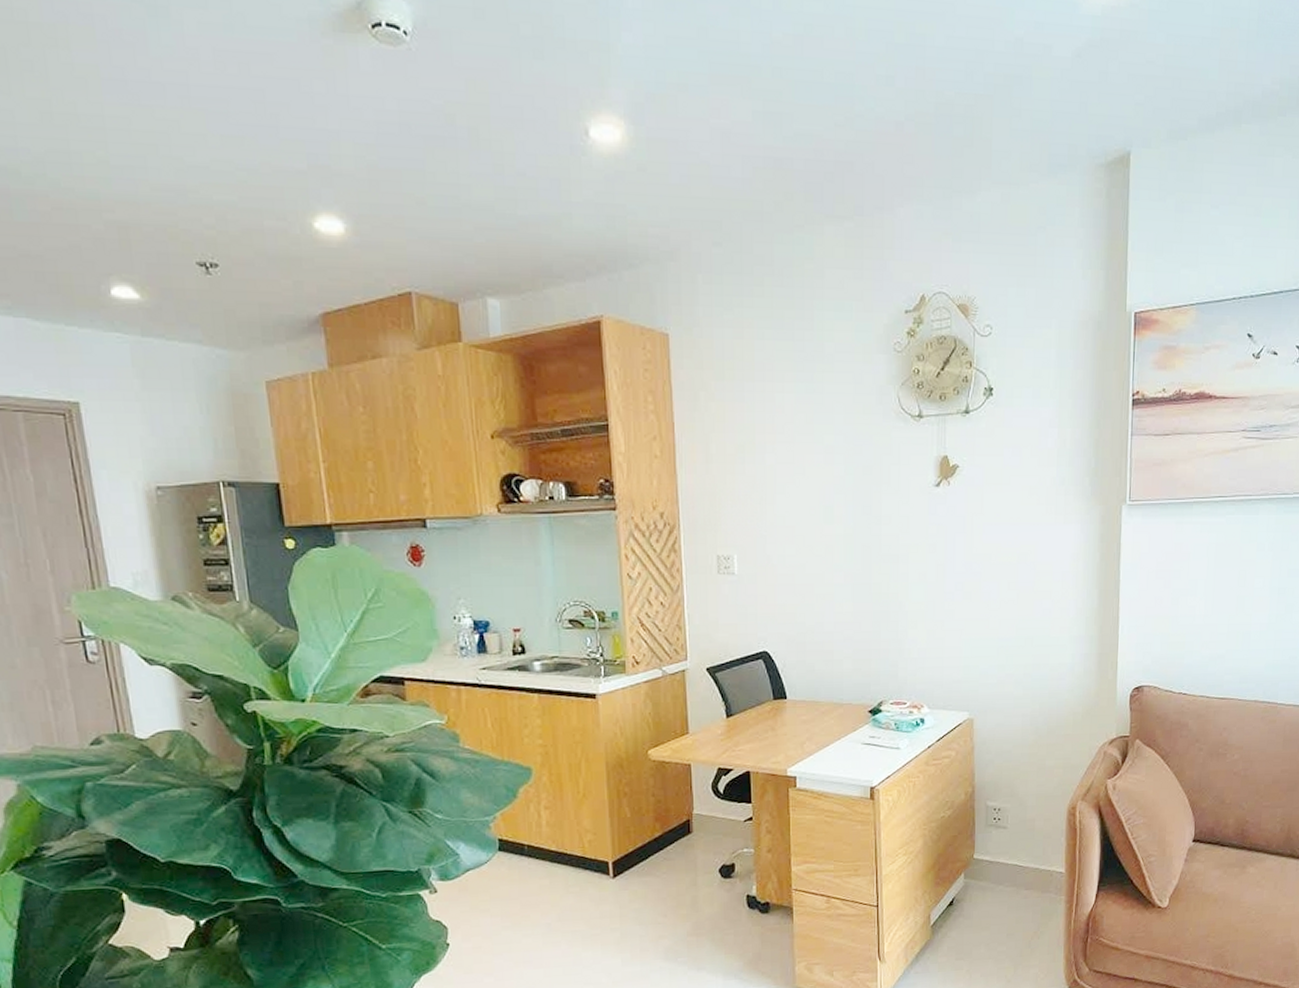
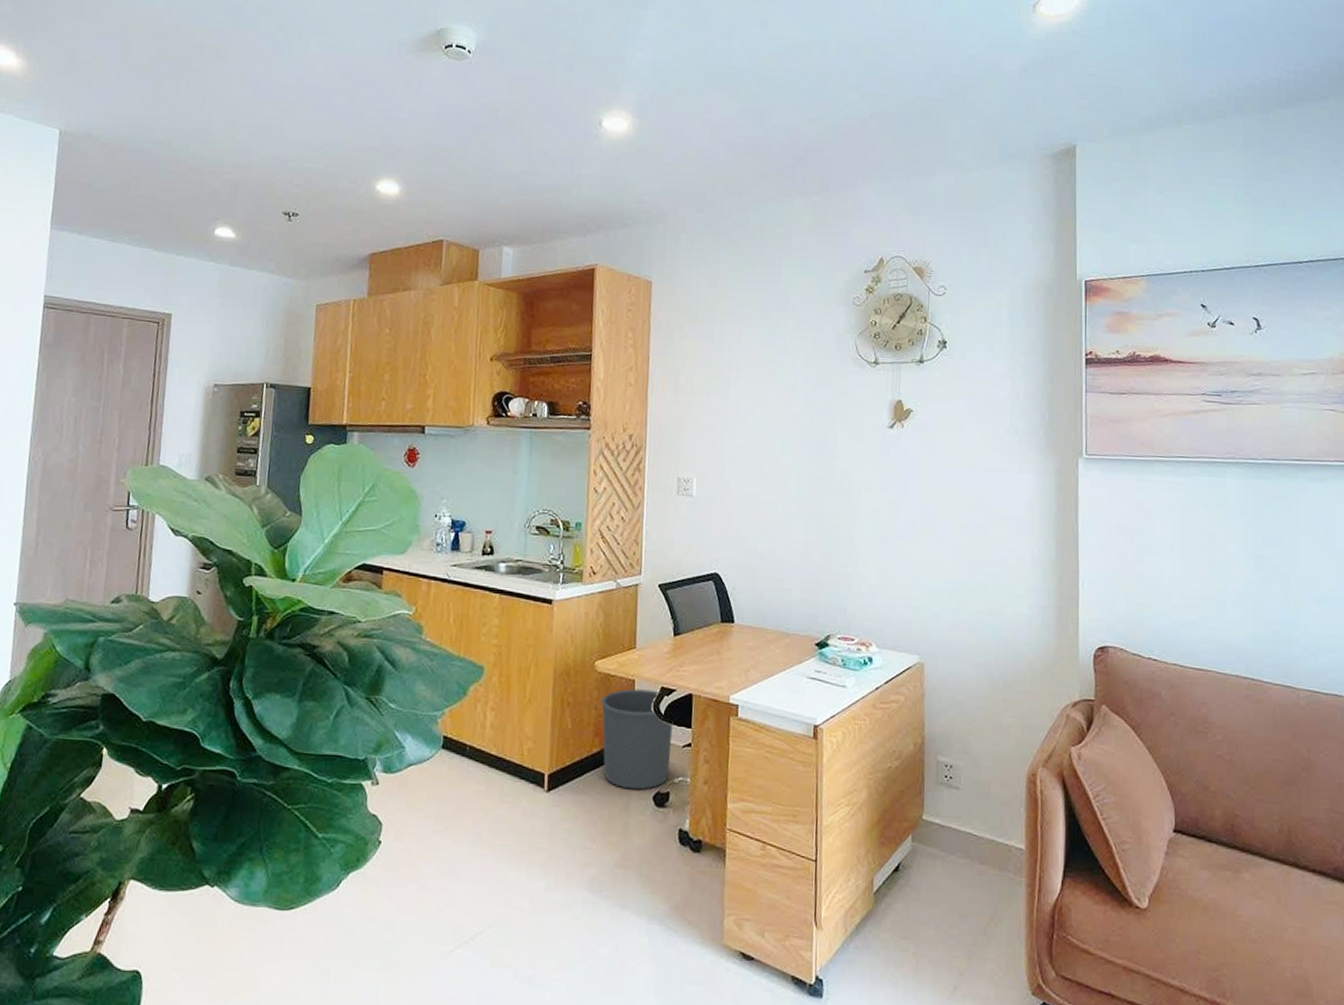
waste bin: none [657,772,733,866] -> present [600,688,673,790]

